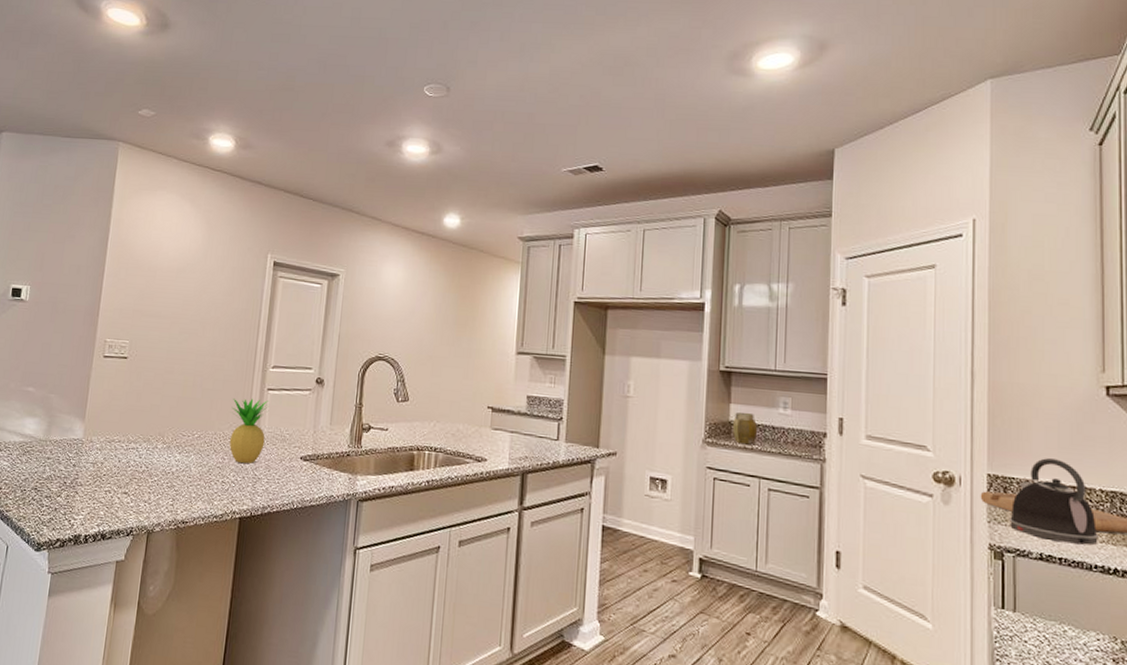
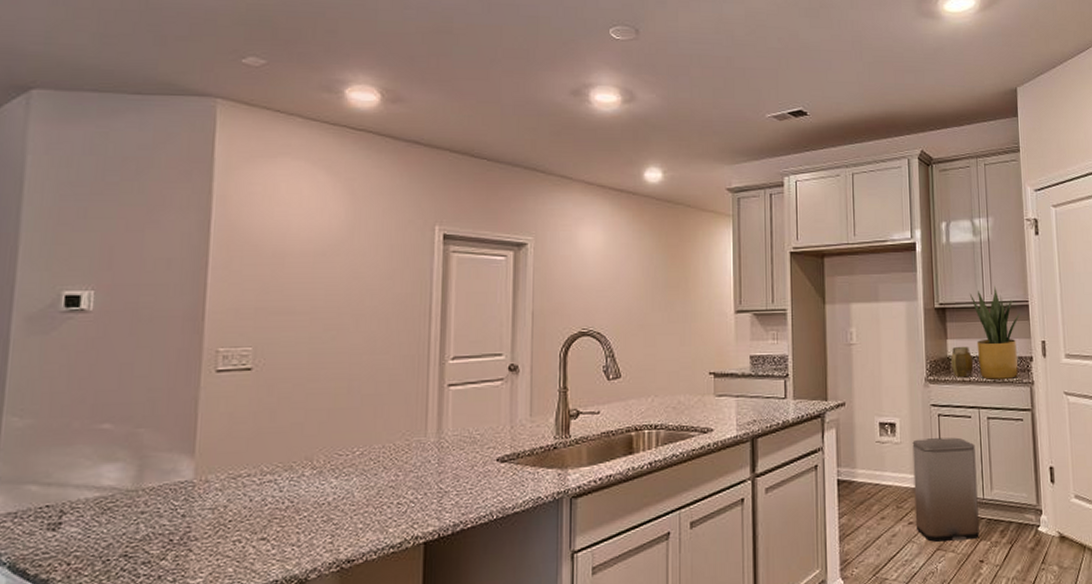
fruit: present [229,398,269,464] -> none [402,398,452,478]
pedal bin: none [679,499,752,610] -> present [912,437,979,542]
planter: none [759,355,817,453] -> present [969,286,1021,380]

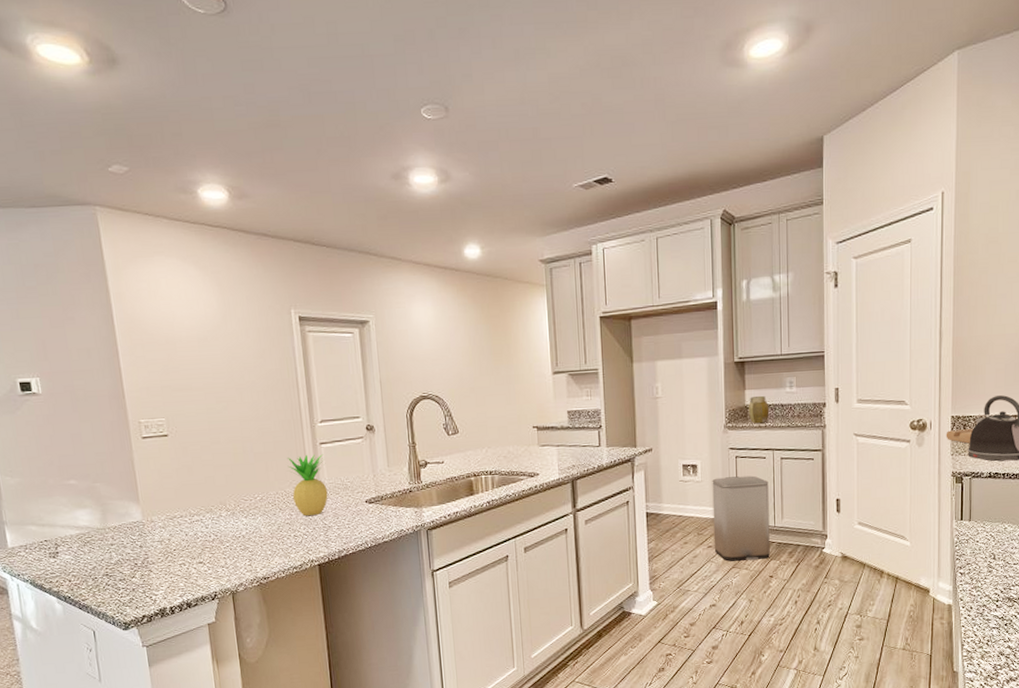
fruit: none [402,398,452,478] -> present [287,454,328,517]
planter: present [969,286,1021,380] -> none [767,339,816,425]

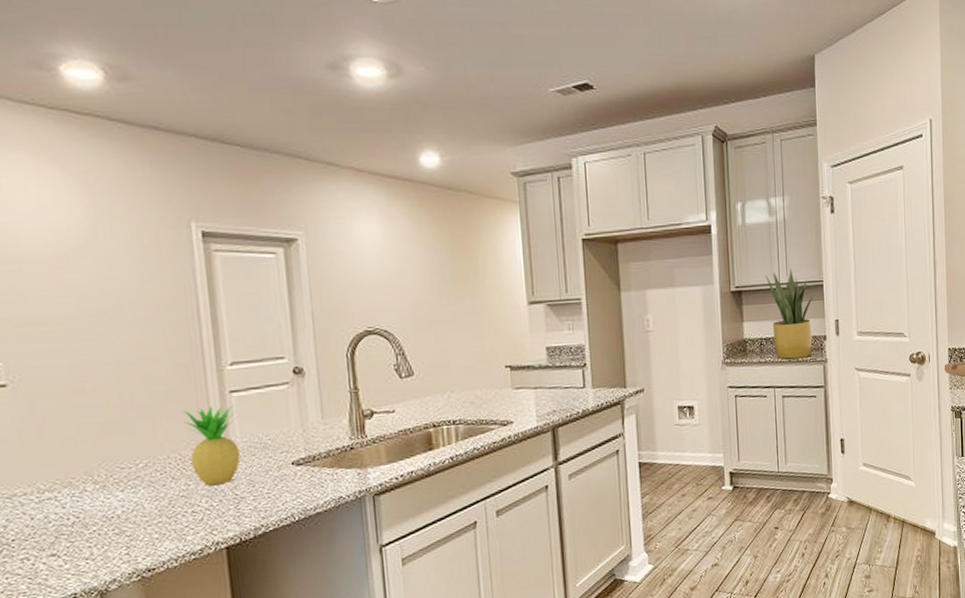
pedal bin: present [712,475,770,562] -> none [710,416,775,514]
jar: present [749,395,769,424] -> none [747,328,769,359]
planter: none [767,339,816,425] -> present [765,267,816,360]

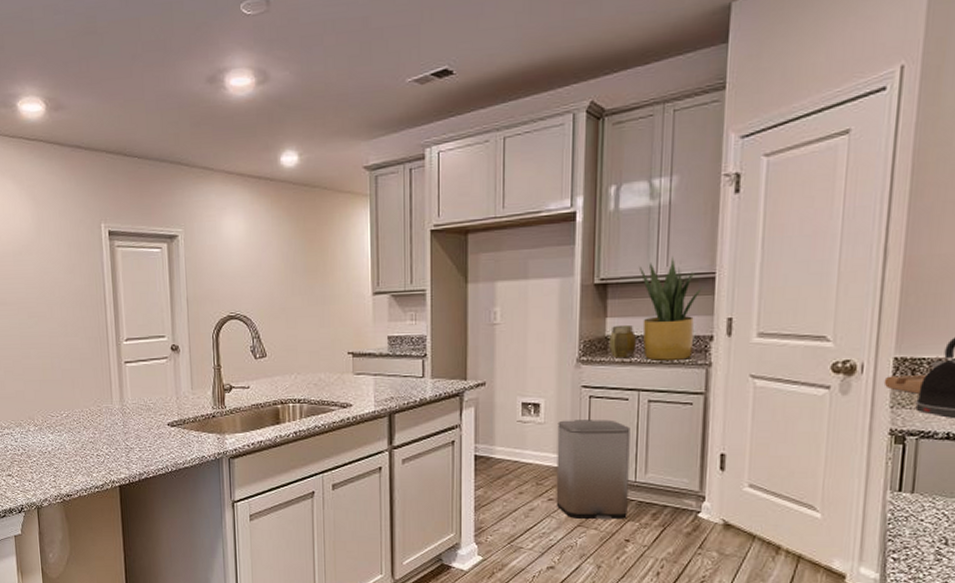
fruit: present [182,405,241,486] -> none [92,373,131,436]
pedal bin: none [710,416,775,514] -> present [556,419,631,520]
jar: none [747,328,769,359] -> present [610,324,636,359]

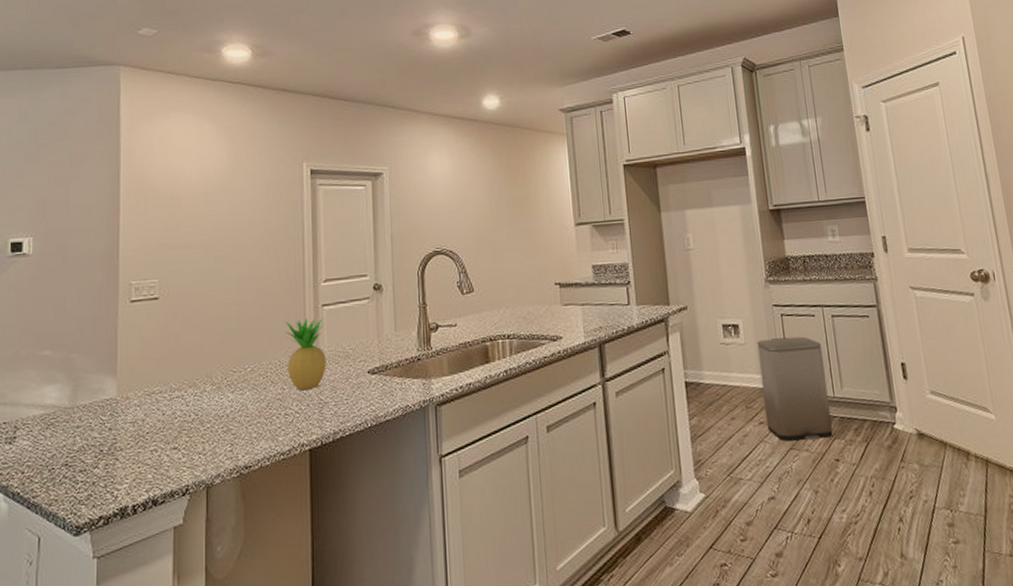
fruit: none [92,373,131,436] -> present [284,317,327,391]
jar: present [610,324,636,359] -> none [789,245,813,277]
planter: present [638,257,704,361] -> none [803,185,860,278]

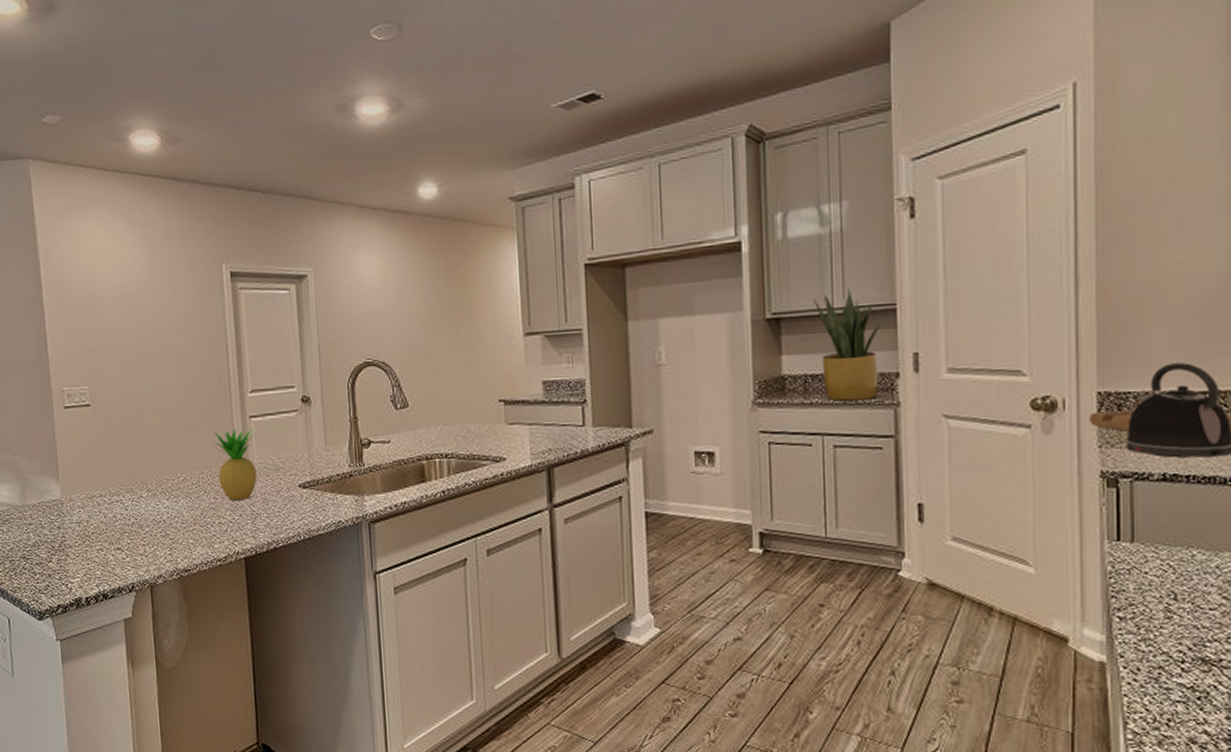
pedal bin: present [757,336,833,441] -> none [735,468,820,583]
planter: none [803,185,860,278] -> present [812,288,885,401]

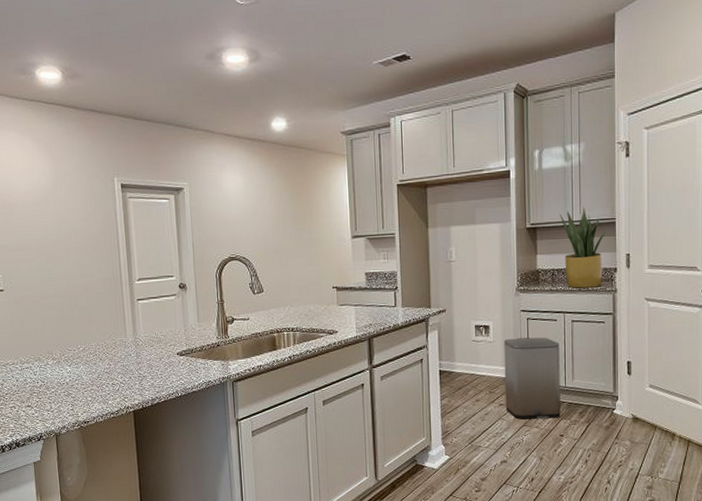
fruit: present [213,429,257,501] -> none [107,309,143,367]
pedal bin: none [735,468,820,583] -> present [504,337,561,420]

